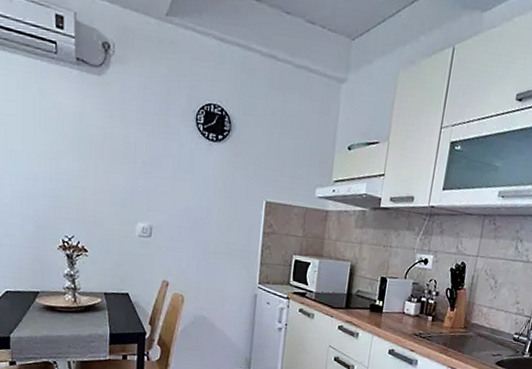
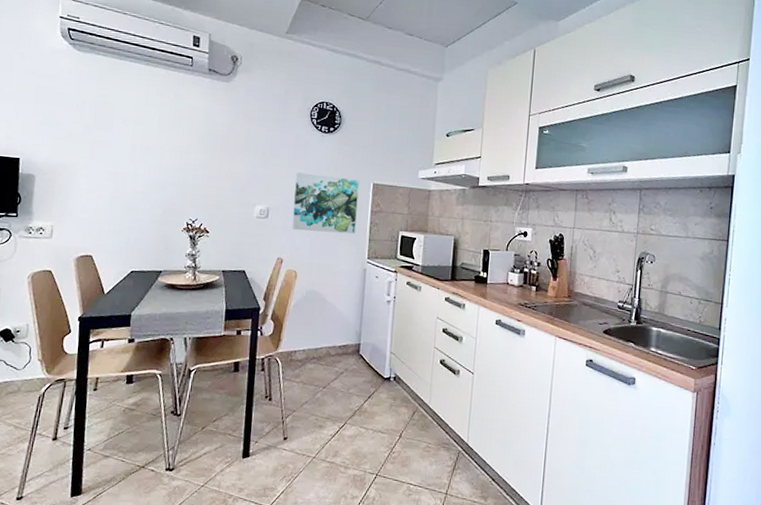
wall art: none [177,186,251,257] -> present [292,172,360,234]

